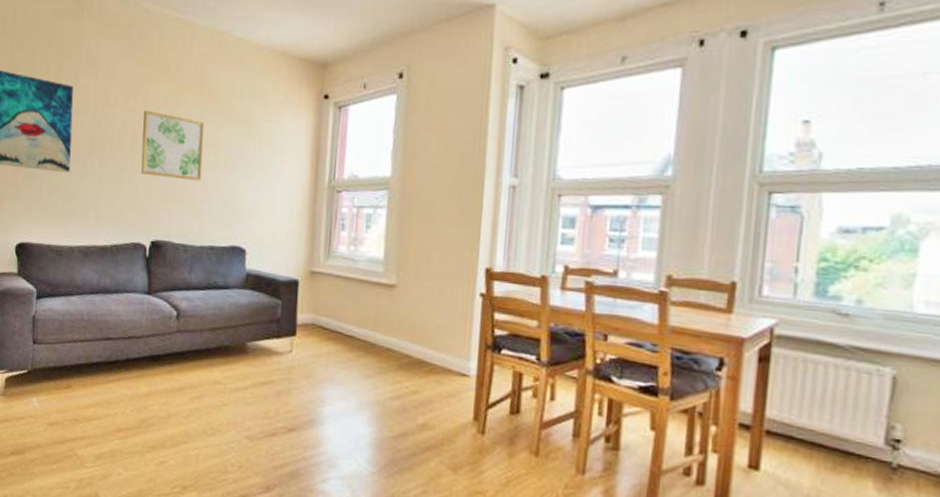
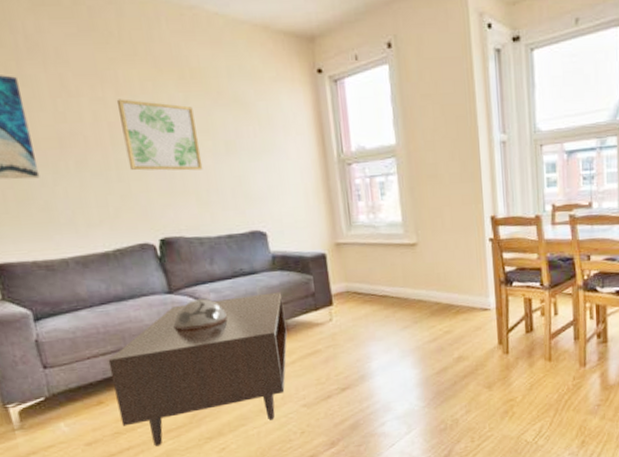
coffee table: none [81,307,248,445] -> present [108,292,288,446]
decorative bowl: none [145,304,193,334] -> present [173,299,227,330]

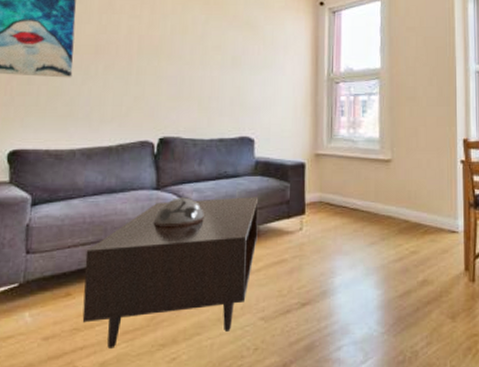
wall art: present [116,99,203,171] -> none [147,17,211,80]

